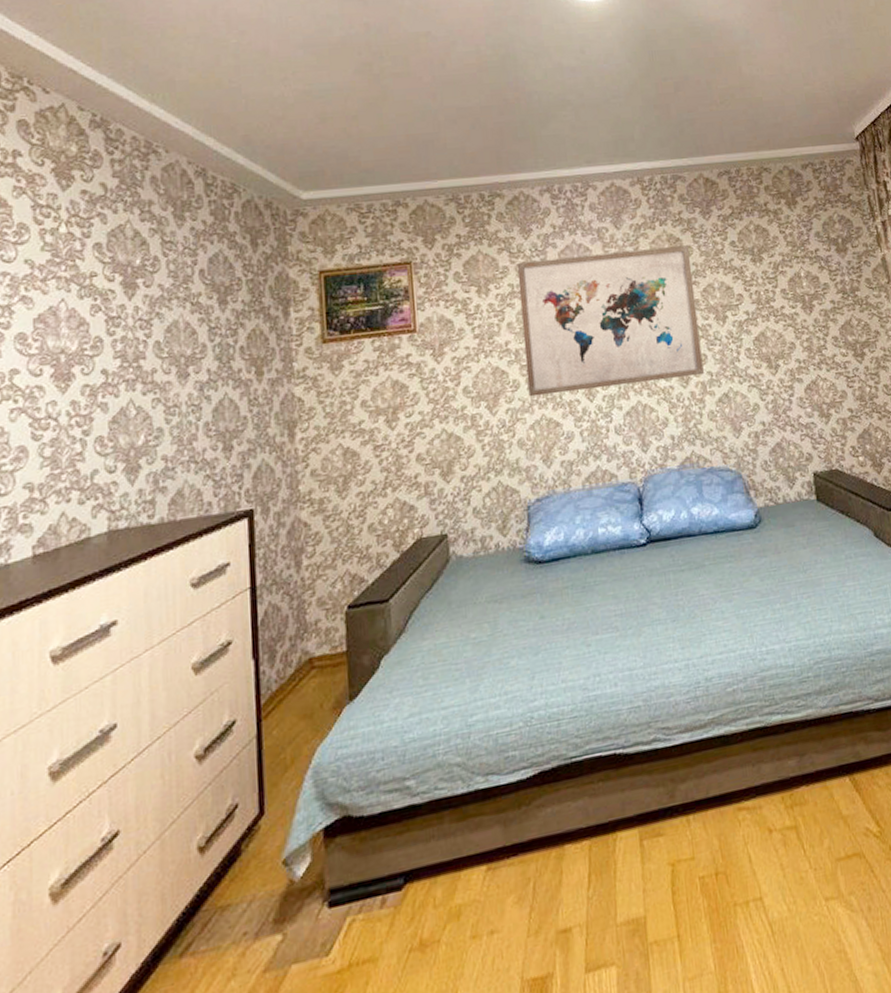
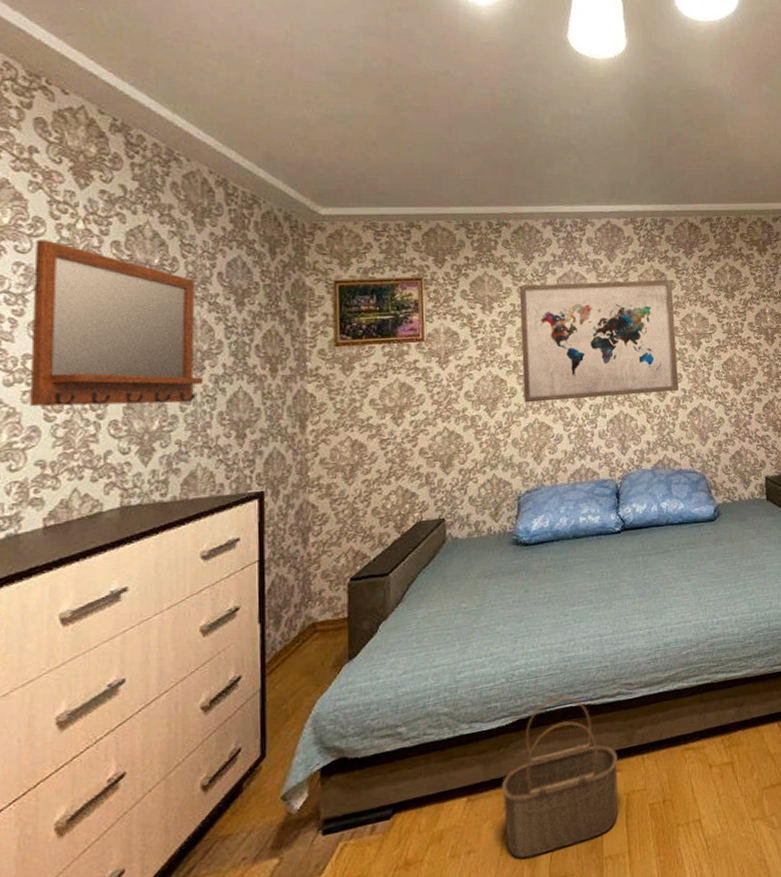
home mirror: none [17,246,189,426] -> present [30,240,204,407]
wicker basket: none [524,743,663,942] -> present [501,696,619,859]

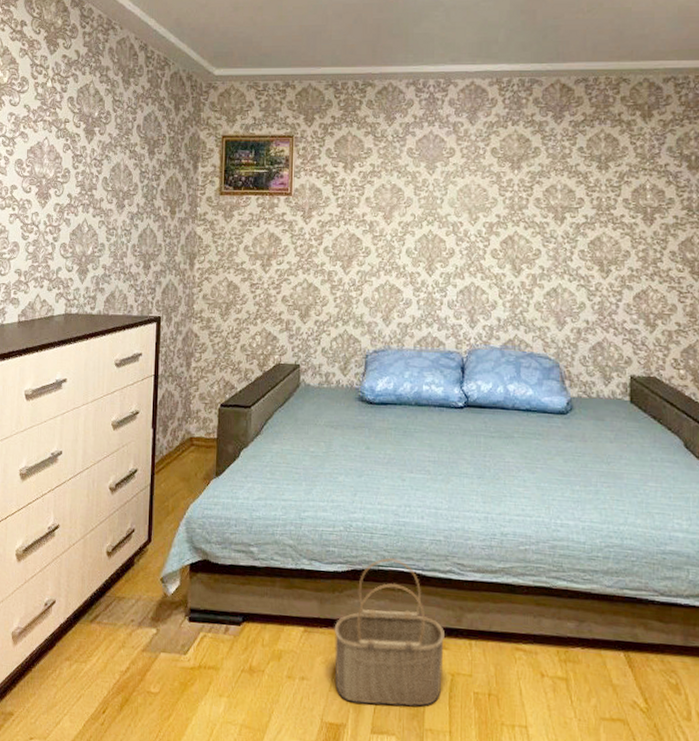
home mirror: present [30,240,204,407] -> none [14,95,124,234]
wall art: present [519,280,679,403] -> none [377,146,538,268]

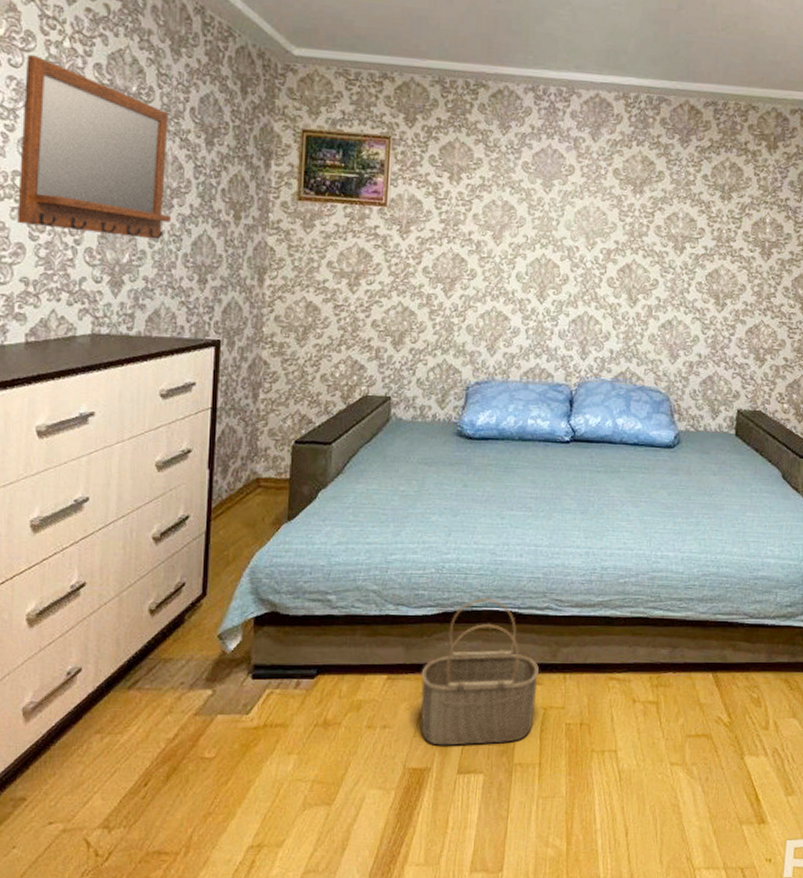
home mirror: none [14,95,124,234] -> present [17,55,172,240]

